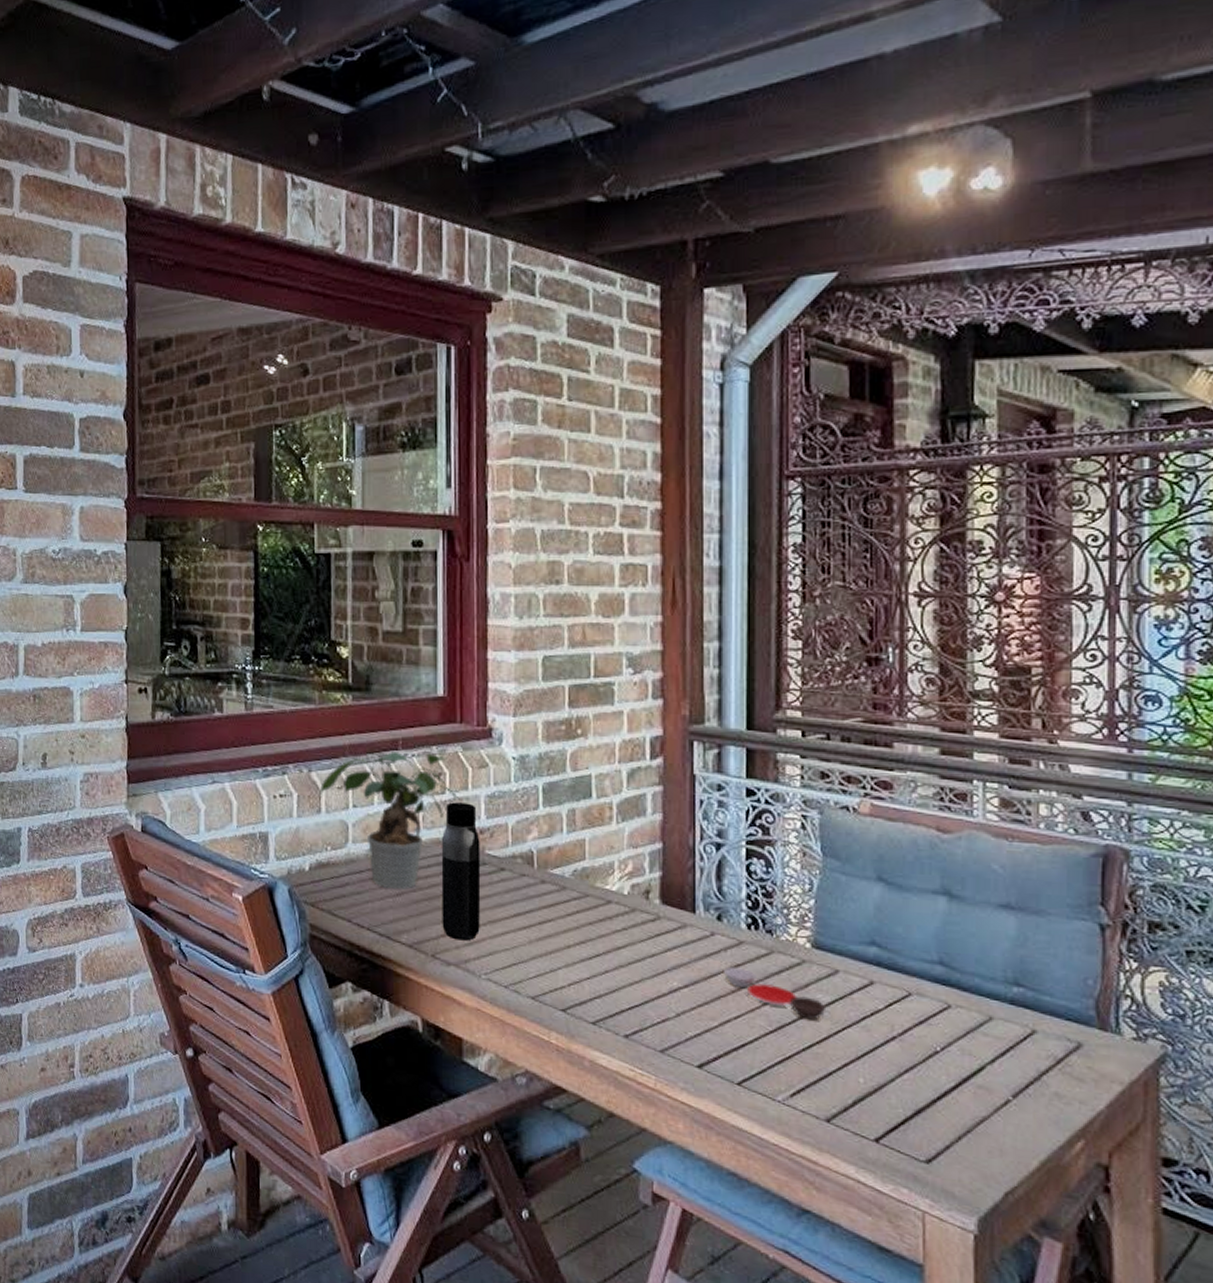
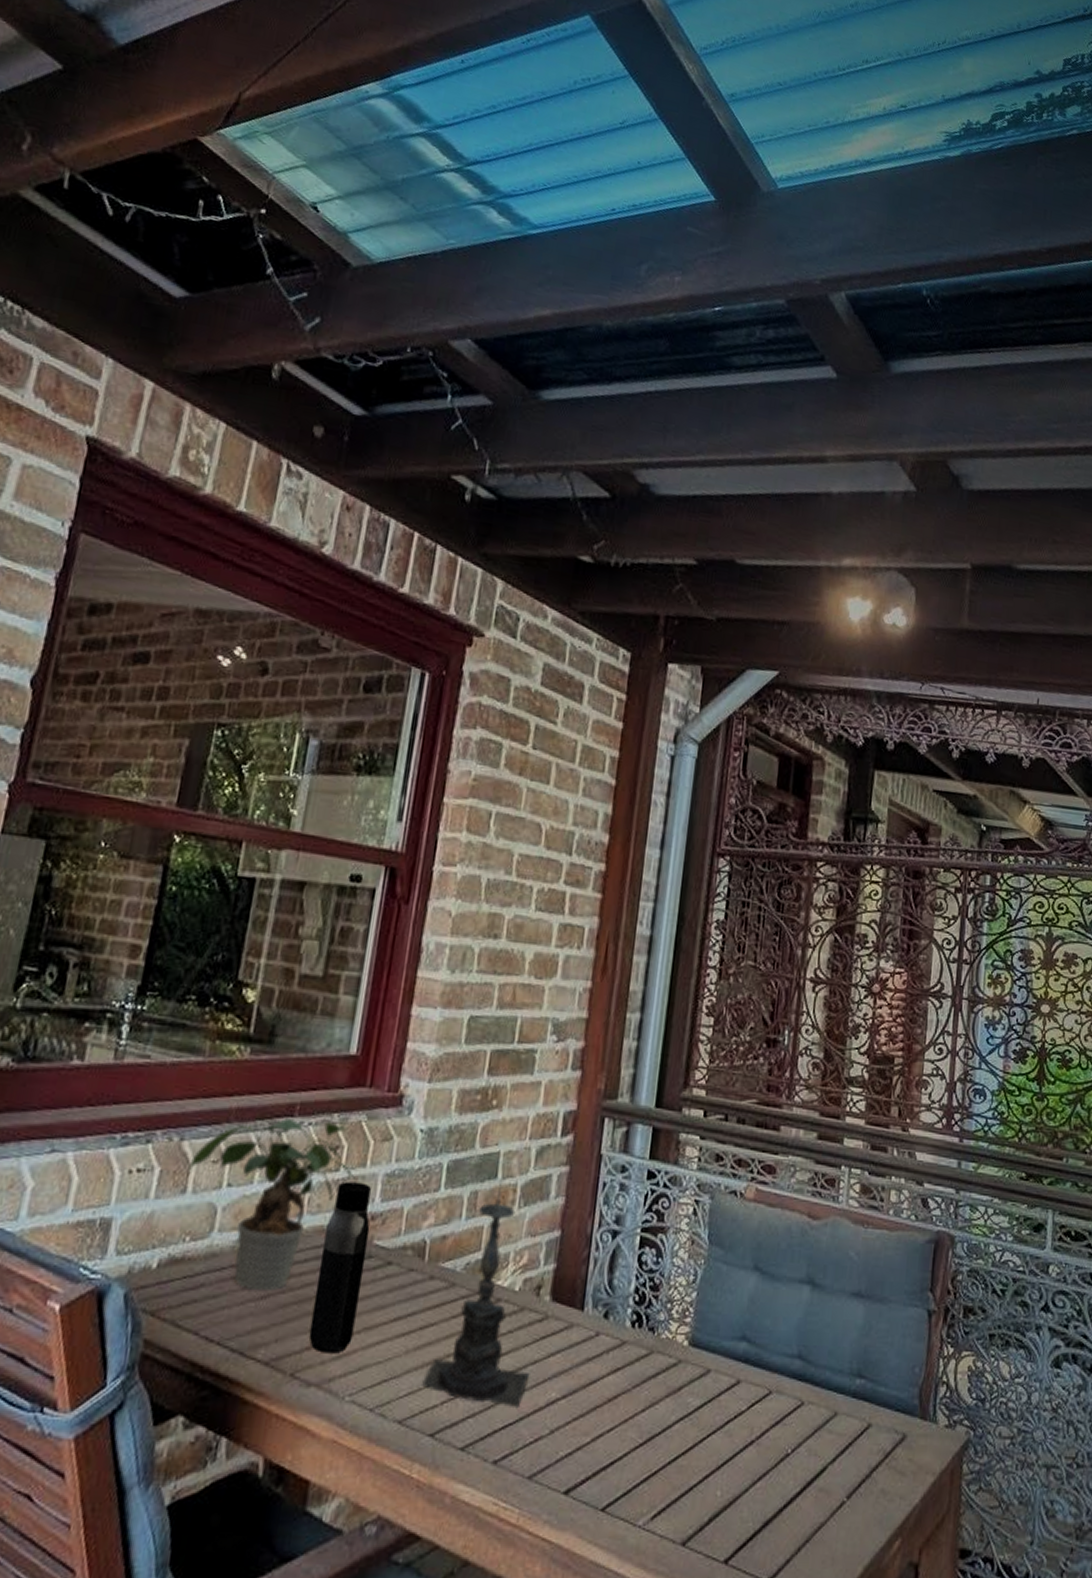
candle holder: none [547,798,649,994] -> present [420,1179,530,1409]
bowl: present [724,966,825,1020] -> none [603,1371,694,1428]

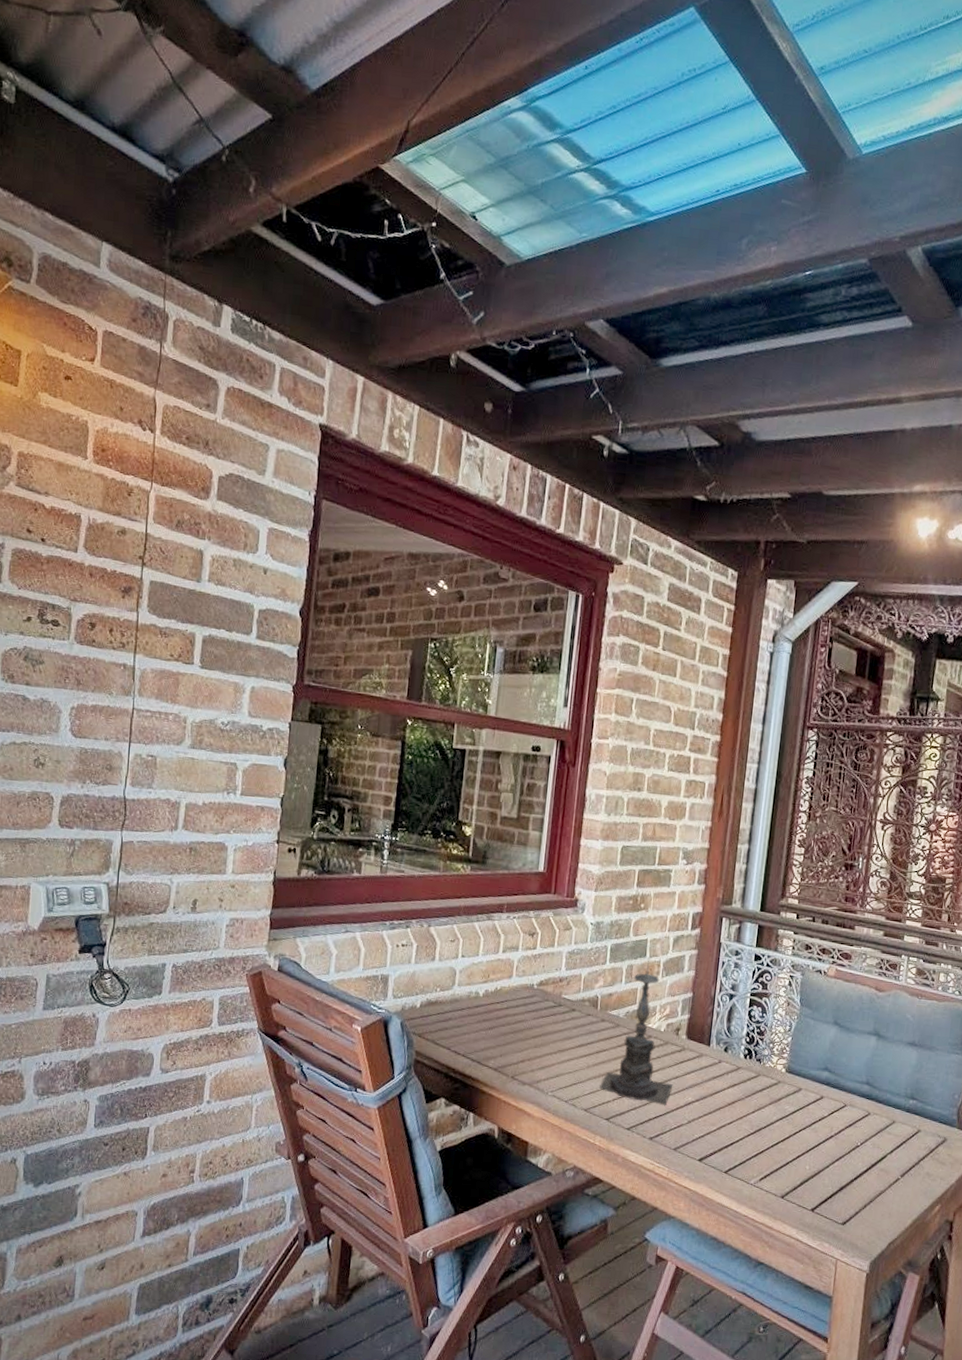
potted plant: present [188,1119,357,1292] -> none [435,914,548,1025]
water bottle: present [308,1181,372,1354] -> none [522,956,559,1066]

